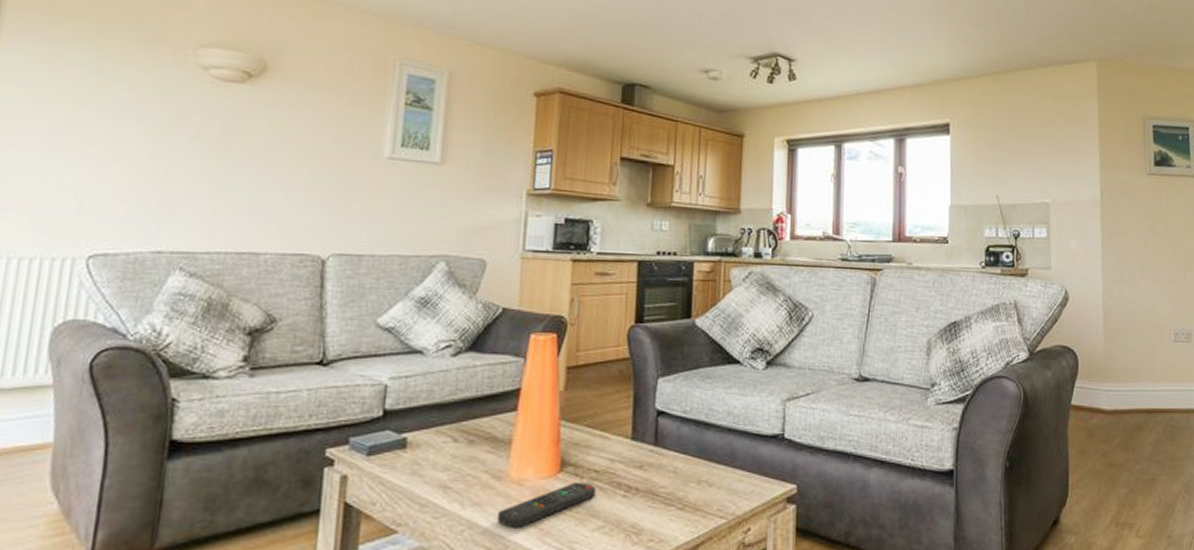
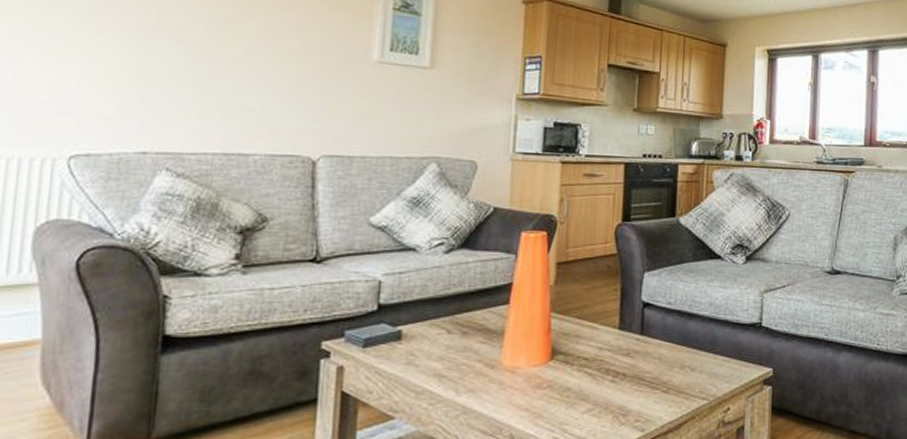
remote control: present [497,482,597,528] -> none [491,369,586,412]

